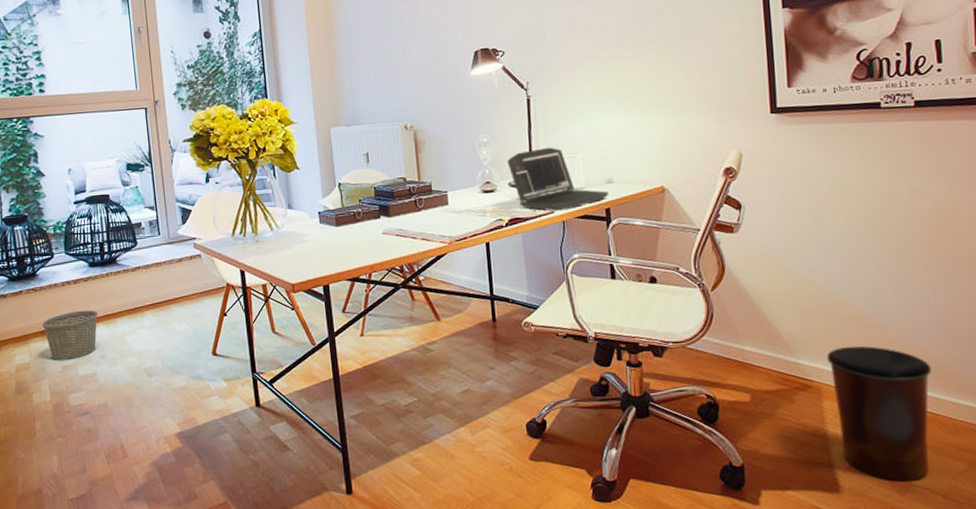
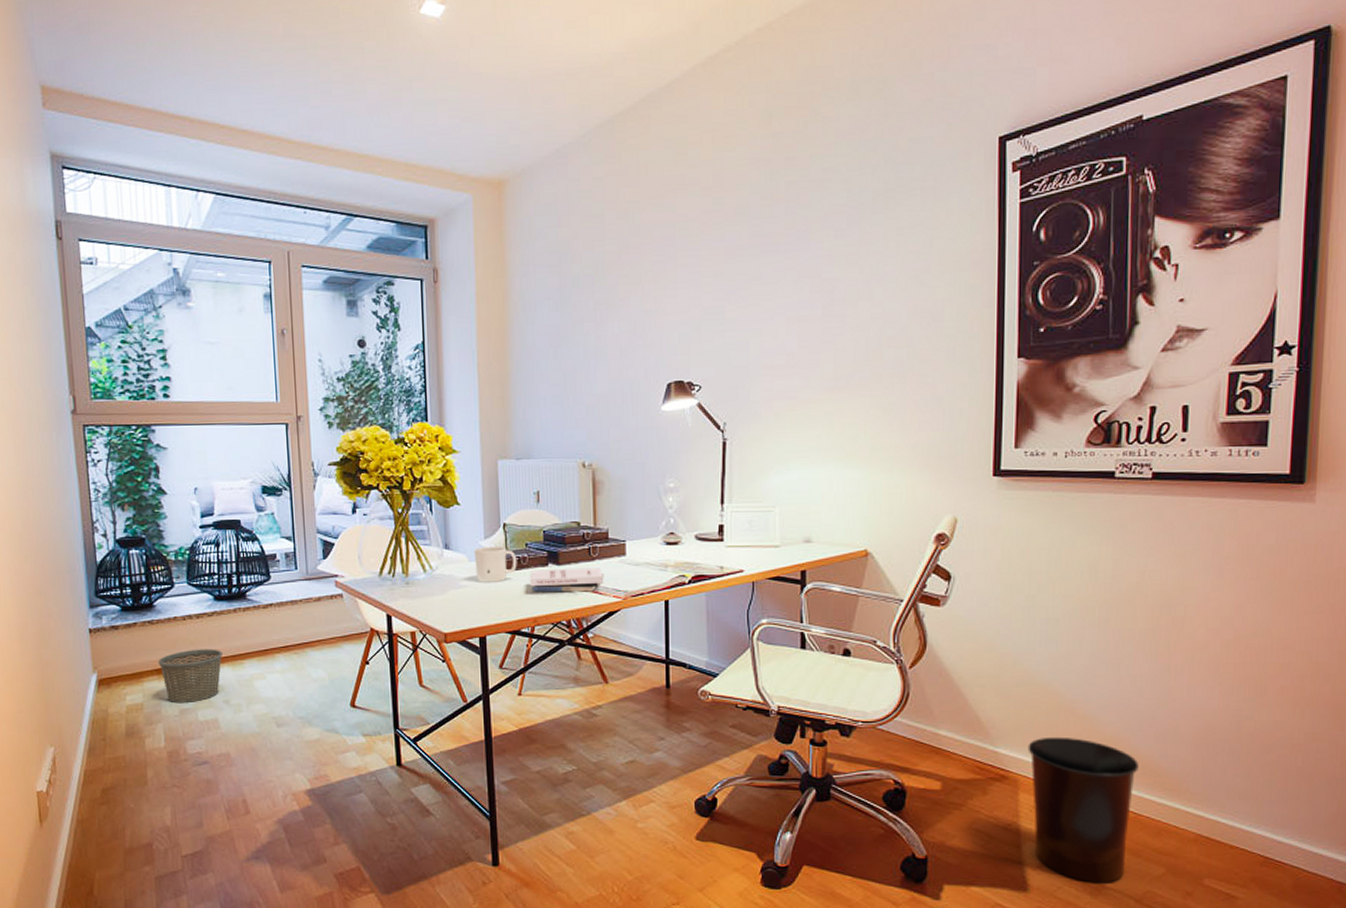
mug: none [314,203,353,237] -> present [475,546,517,582]
books: none [364,217,431,242] -> present [529,568,604,592]
laptop: present [507,147,608,211] -> none [695,498,805,570]

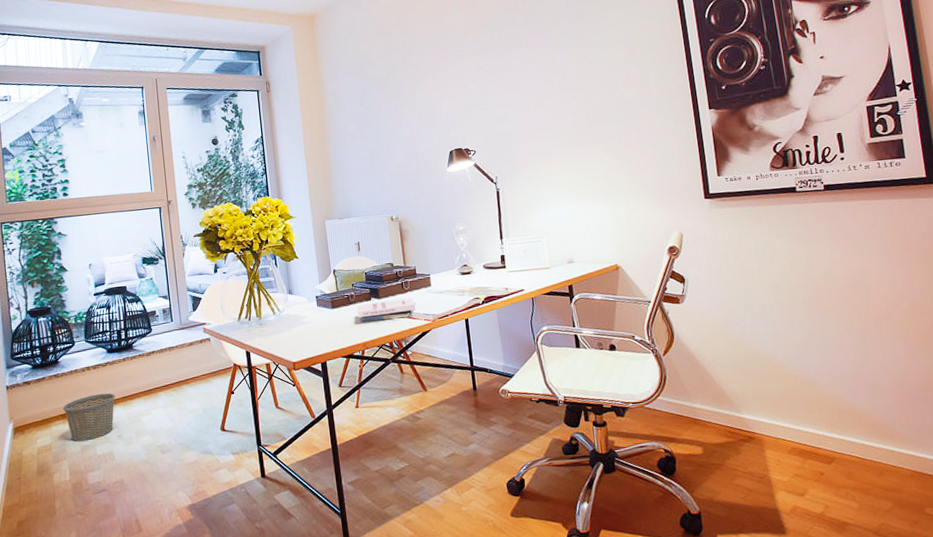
mug: present [475,546,517,582] -> none [312,288,347,318]
waste bin: present [1028,736,1139,883] -> none [766,400,861,521]

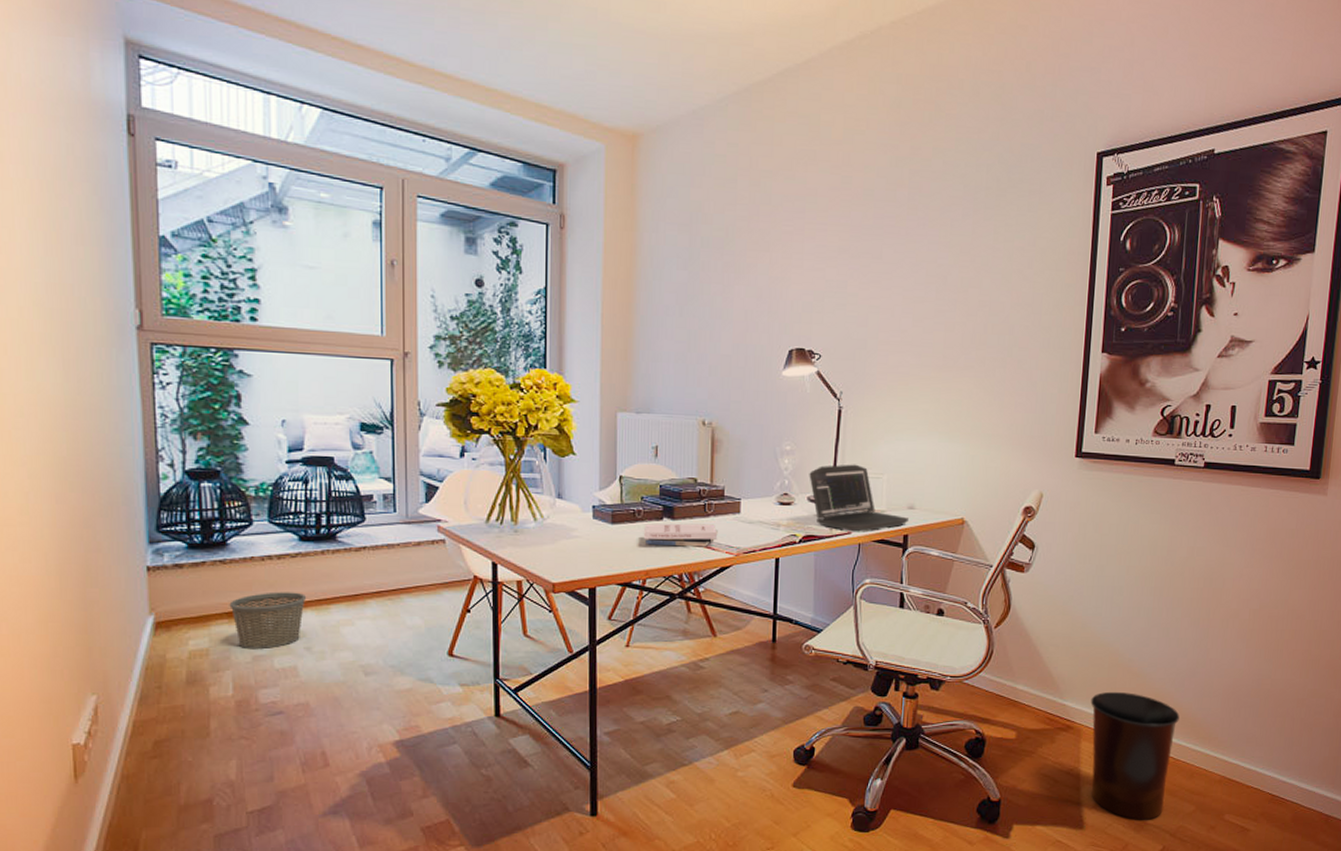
laptop: none [481,233,570,289] -> present [809,464,908,532]
waste bin: none [766,400,861,521] -> present [1090,691,1180,820]

